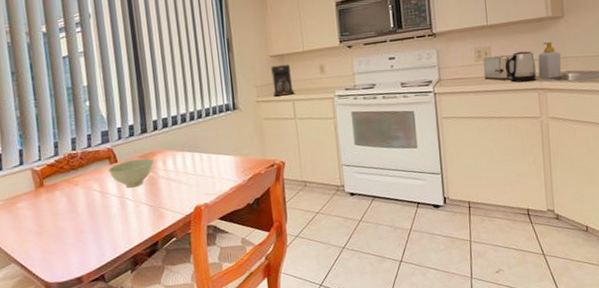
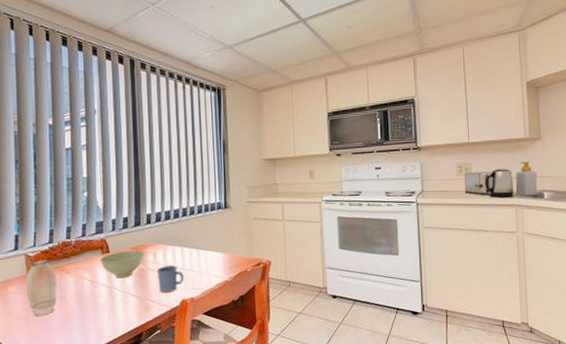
vase: none [34,173,68,231] -> present [25,259,57,316]
mug: none [167,171,197,200] -> present [156,265,184,293]
coffee maker: present [271,64,294,97] -> none [263,168,284,198]

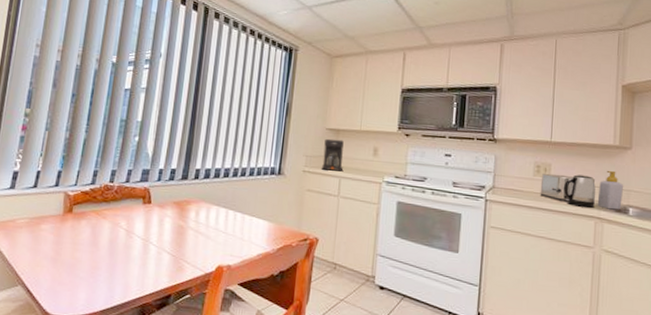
vase: present [25,259,57,316] -> none [58,200,93,260]
bowl: present [100,250,145,279] -> none [140,204,187,233]
mug: present [156,265,184,293] -> none [196,226,224,256]
coffee maker: none [263,168,284,198] -> present [322,138,344,172]

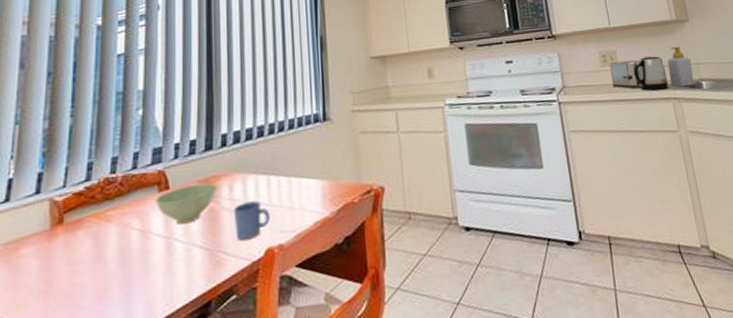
bowl: none [140,204,187,233] -> present [156,183,217,225]
mug: none [196,226,224,256] -> present [233,201,270,241]
coffee maker: present [322,138,344,172] -> none [371,67,397,105]

